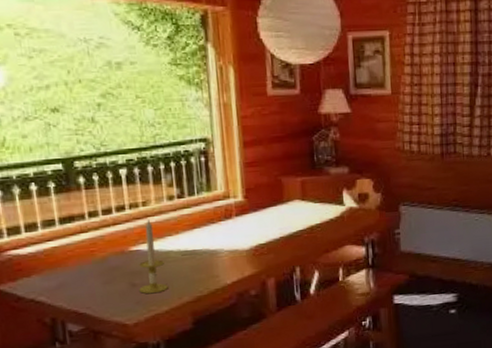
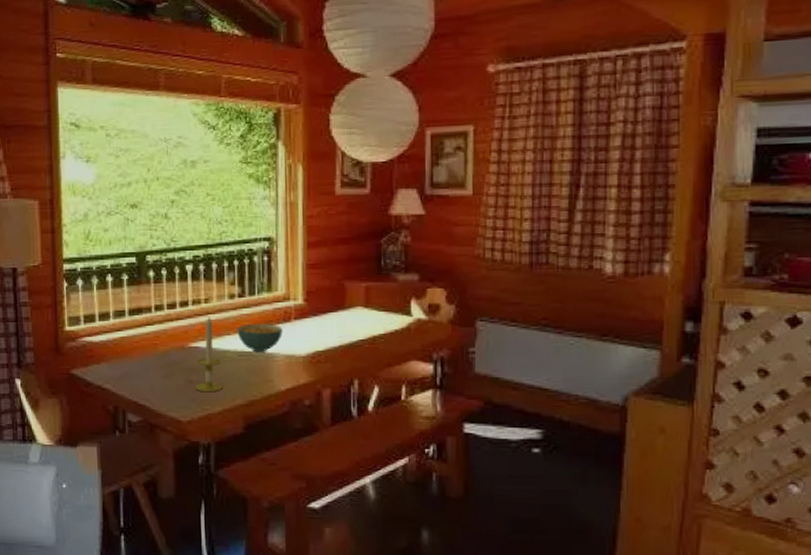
cereal bowl: none [178,222,225,251] -> present [237,323,283,353]

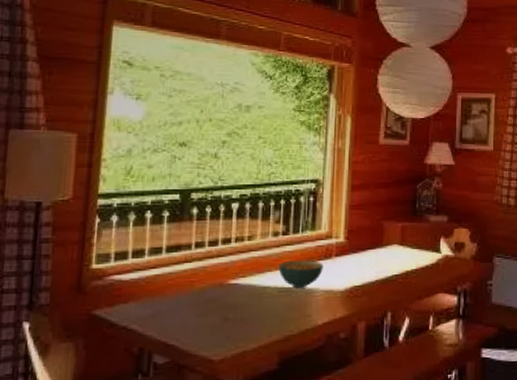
candle: present [195,316,223,393] -> none [231,253,260,330]

